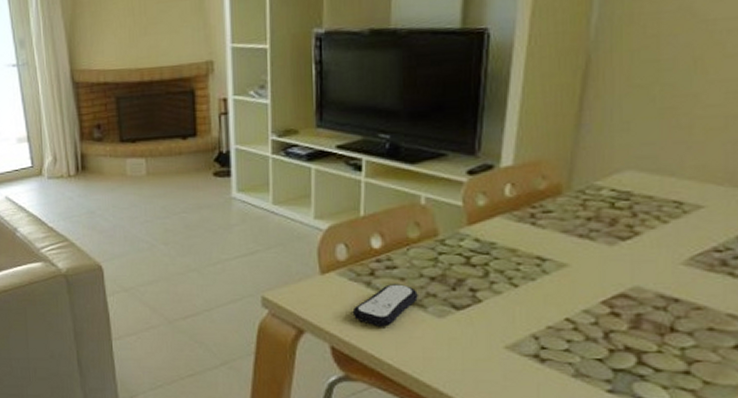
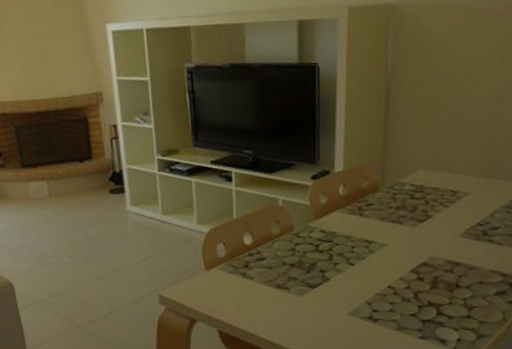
remote control: present [352,284,418,327] -> none [233,272,283,310]

